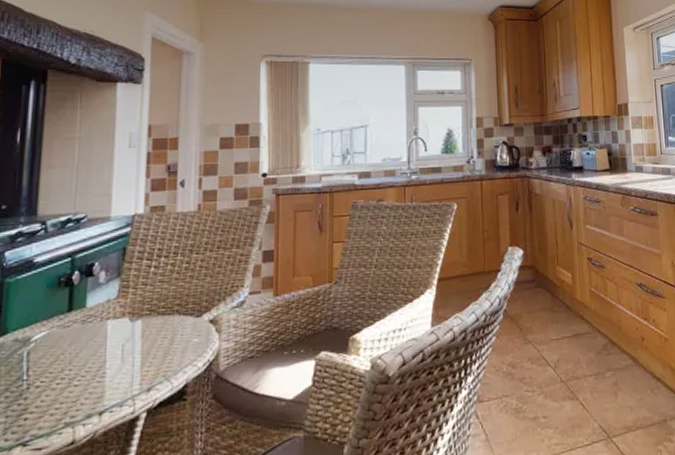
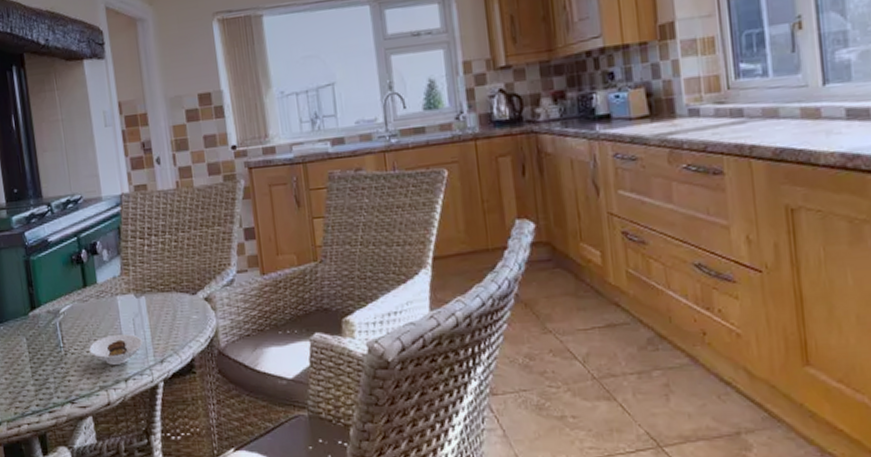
saucer: none [60,362,129,397] -> present [89,334,143,365]

